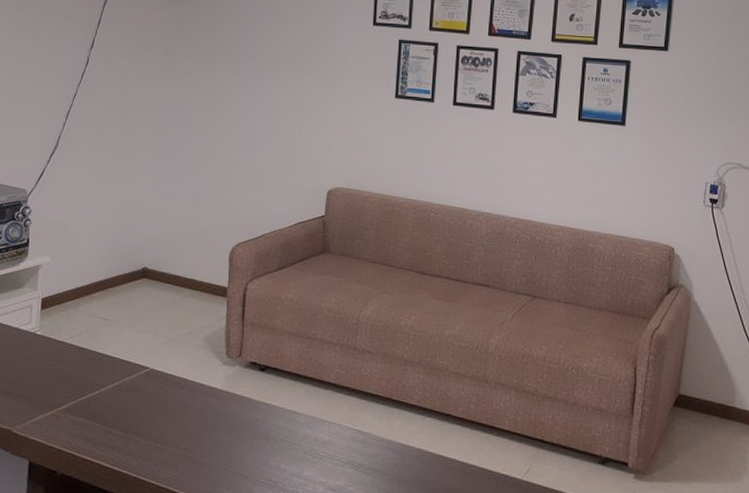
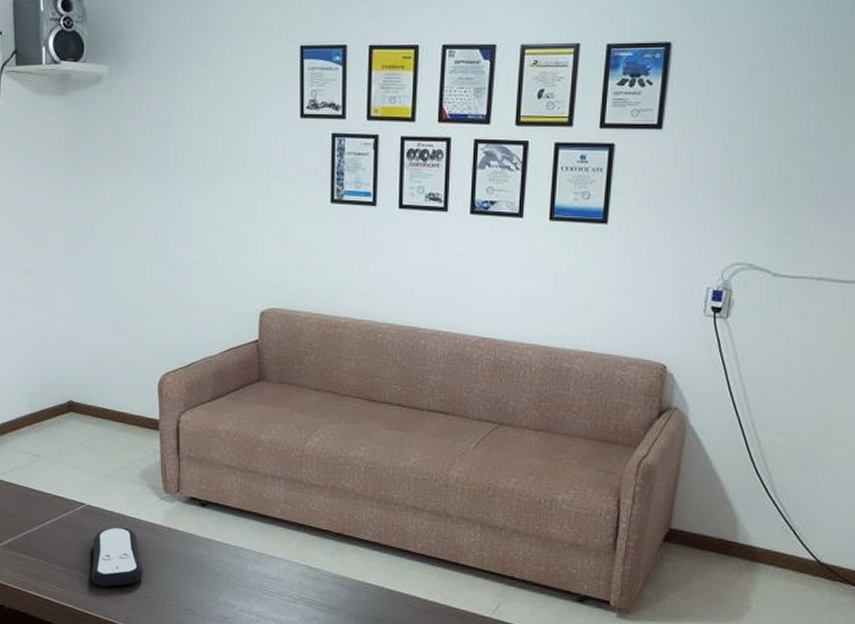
remote control: none [147,391,200,451] -> present [91,527,144,587]

